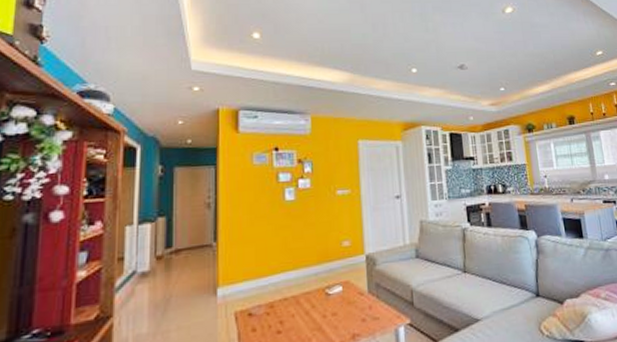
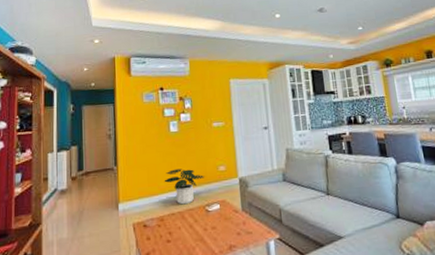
potted plant: none [275,244,326,288] -> present [164,169,205,205]

